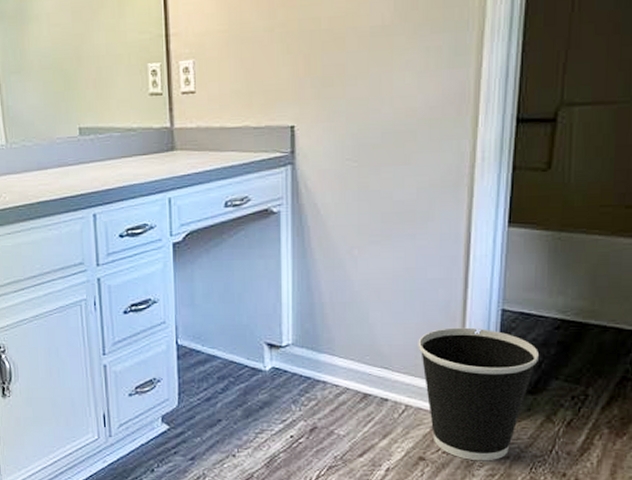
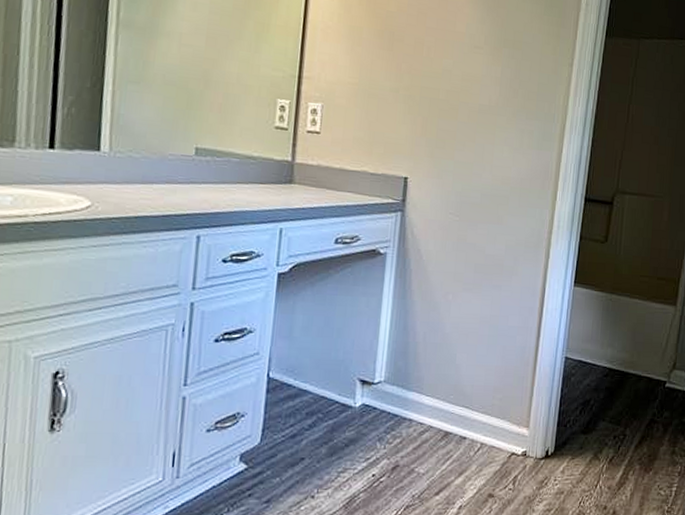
wastebasket: present [418,327,540,461] -> none [496,371,592,497]

